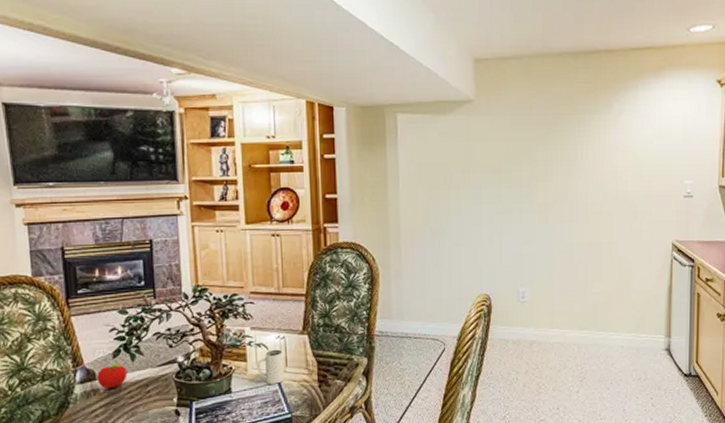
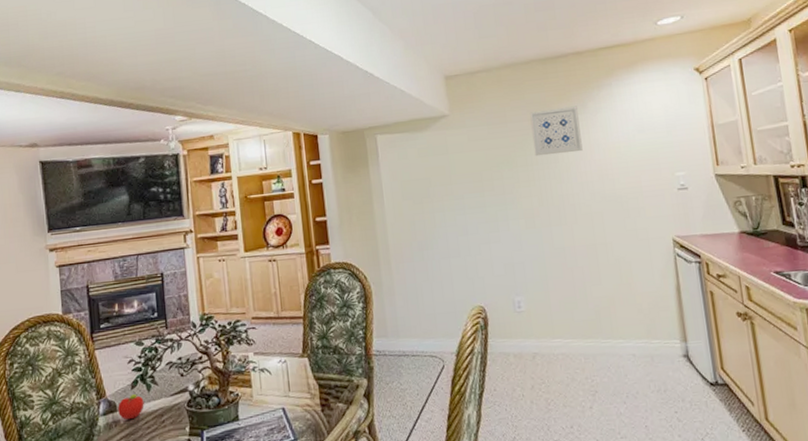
mug: present [256,349,284,384] -> none [261,373,288,410]
wall art: none [555,105,602,152] -> present [529,106,583,157]

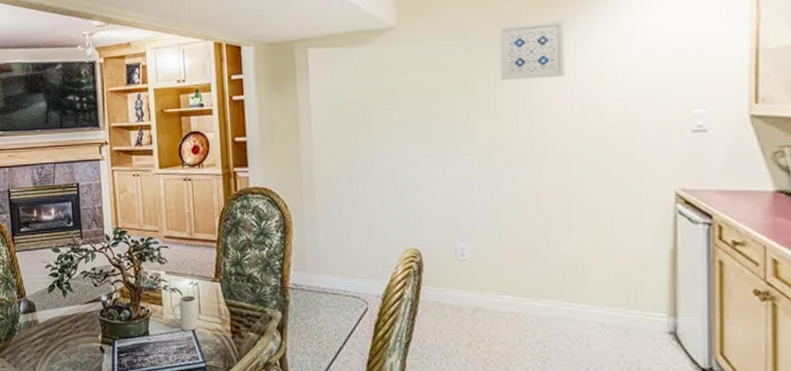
fruit: present [118,394,144,419] -> none [36,298,60,320]
mug: none [261,373,288,410] -> present [171,295,198,331]

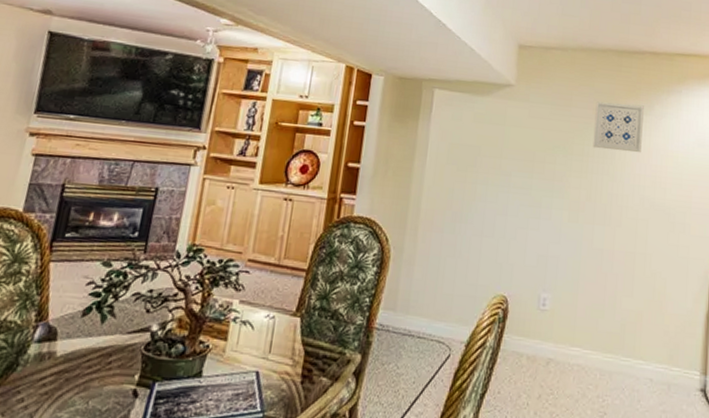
mug: present [171,295,198,331] -> none [236,330,269,373]

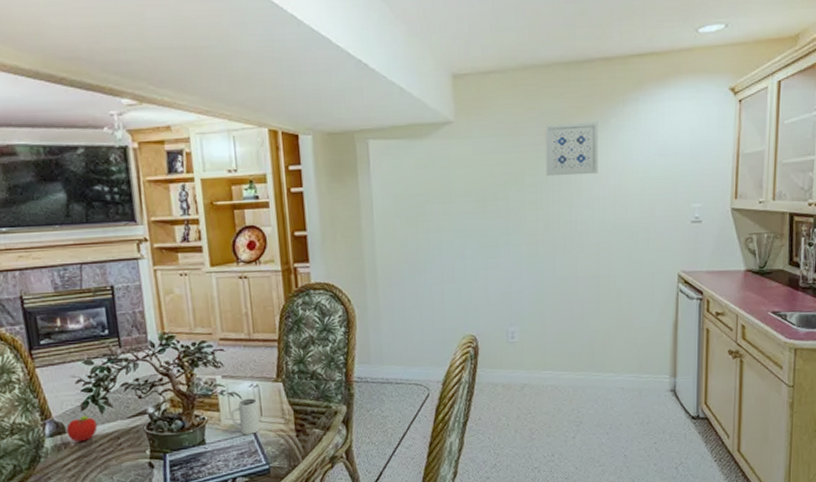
fruit: none [57,323,94,353] -> present [66,416,98,441]
mug: none [236,330,269,373] -> present [229,398,260,435]

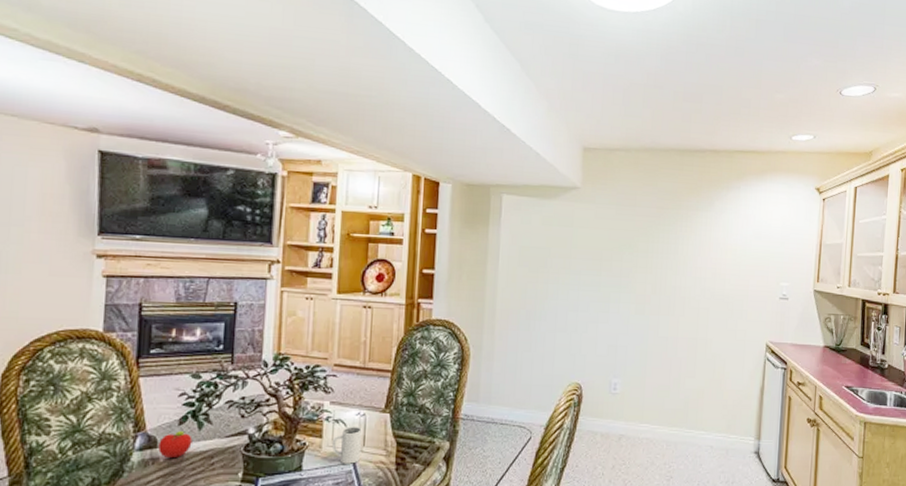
wall art: present [545,121,598,177] -> none [657,200,705,248]

